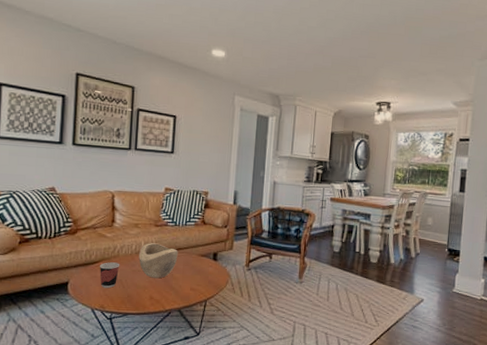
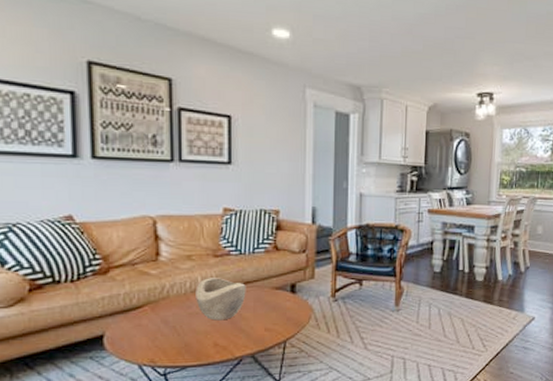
cup: present [99,262,120,288] -> none [143,305,172,338]

